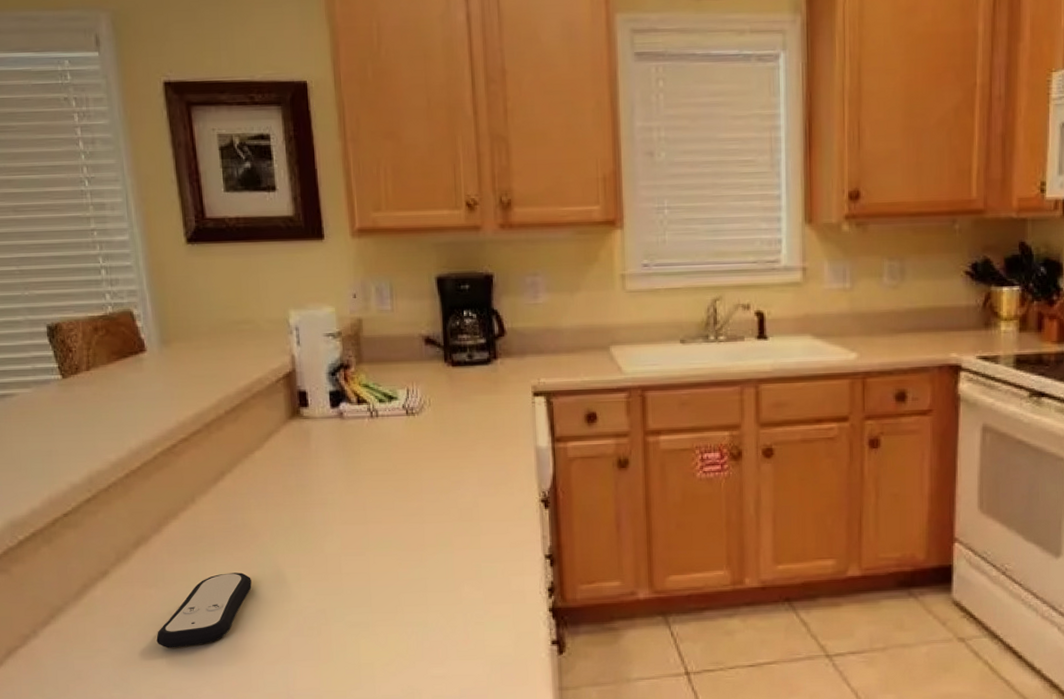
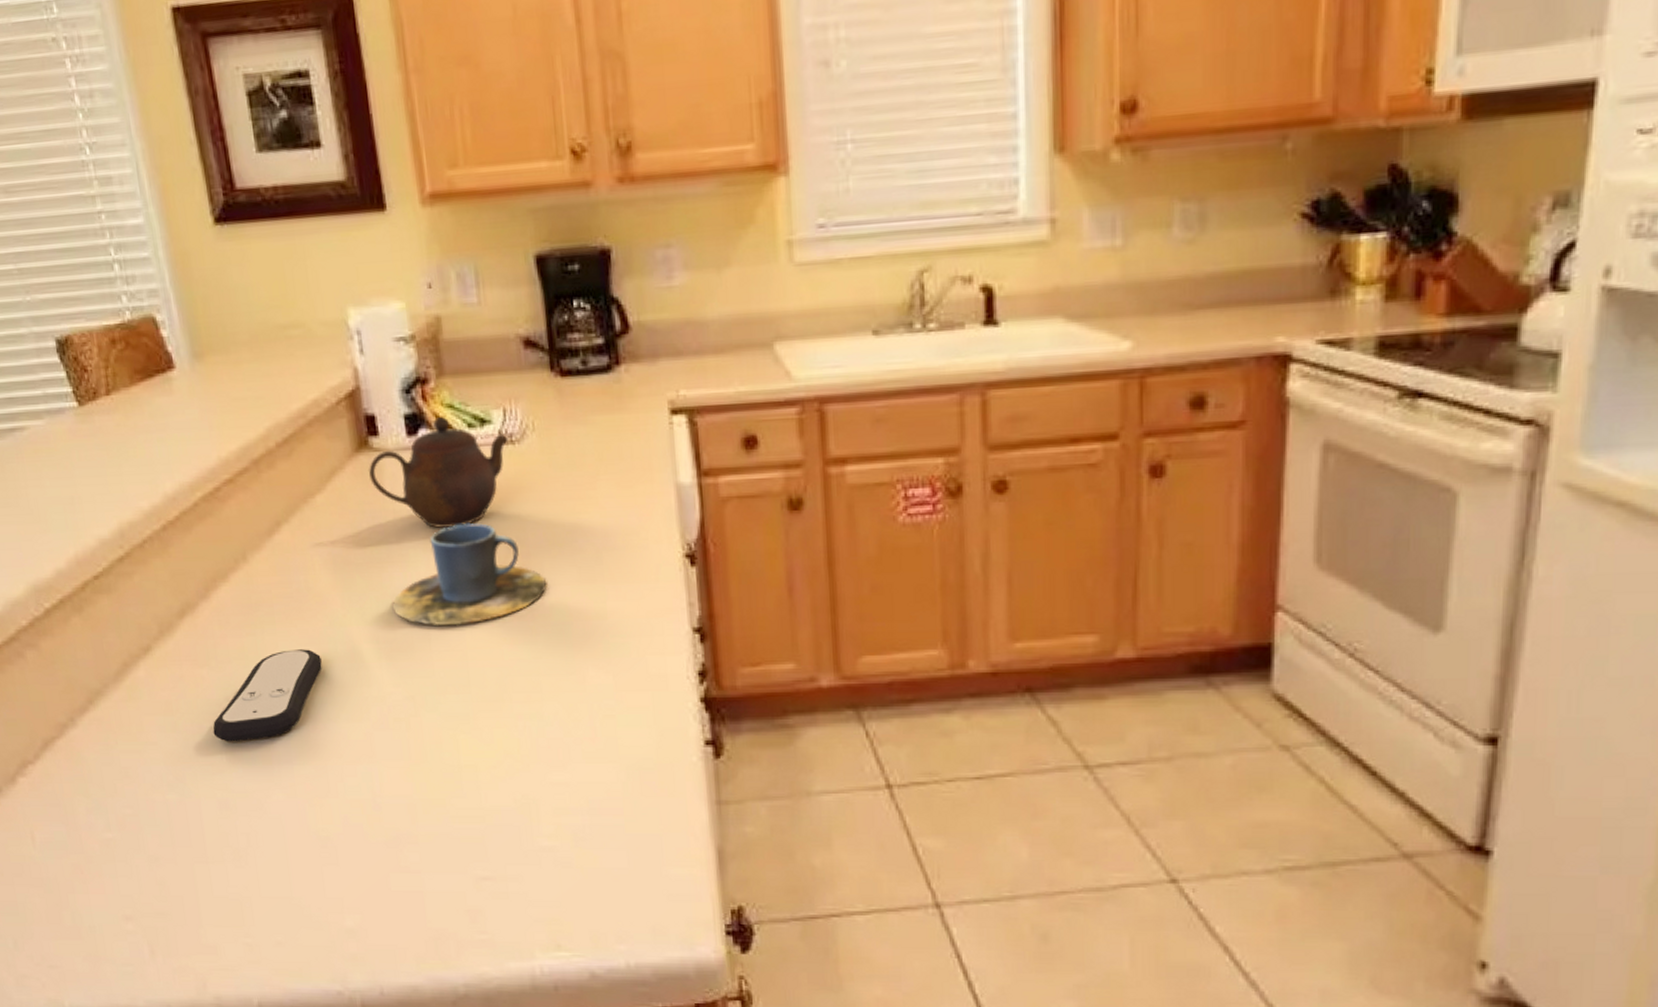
teapot: none [298,394,410,478] -> present [368,417,508,528]
cup: none [312,475,435,554] -> present [392,523,547,626]

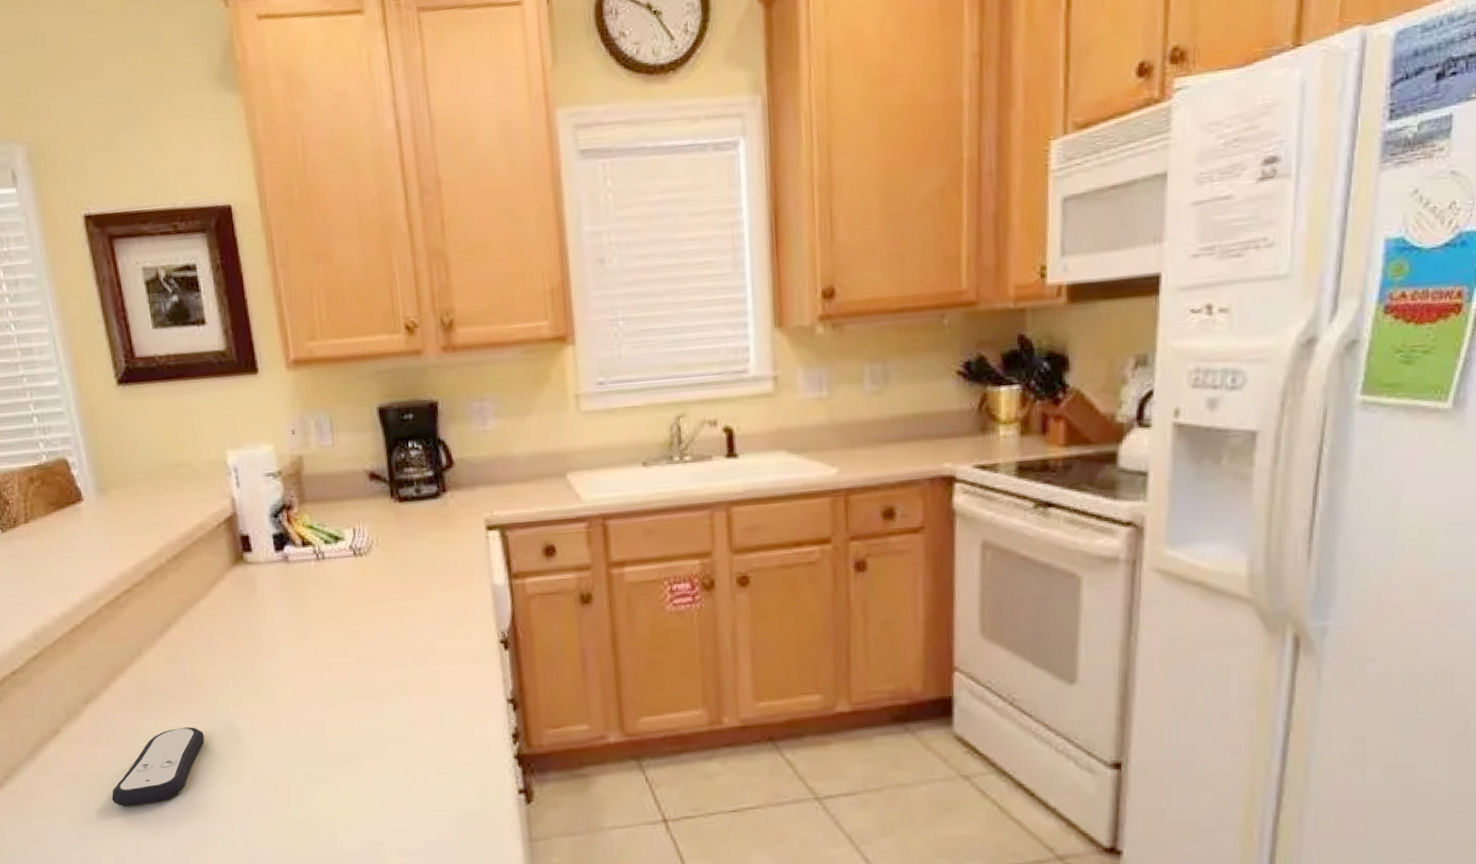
teapot: present [368,417,508,528] -> none [243,536,358,625]
cup: present [392,523,547,626] -> none [263,620,390,704]

